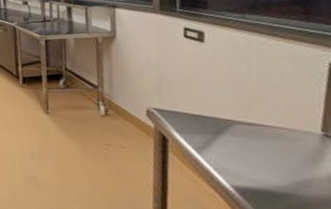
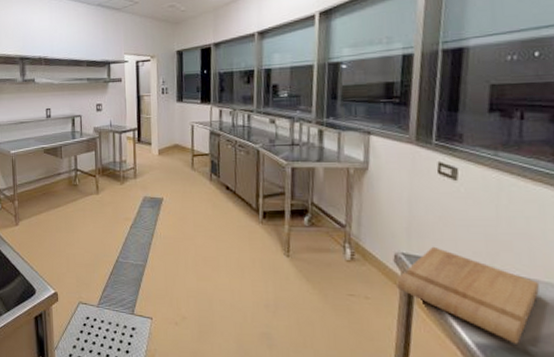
cutting board: none [150,101,300,188] -> present [396,246,540,344]

